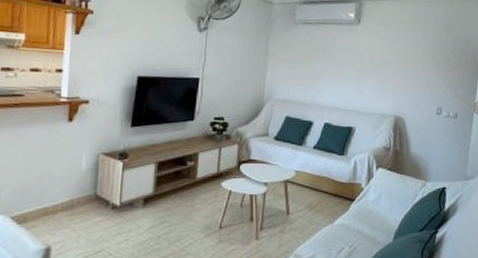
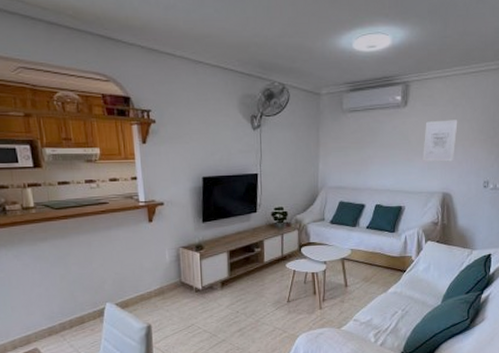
wall art: none [375,41,411,85] -> present [423,119,458,162]

